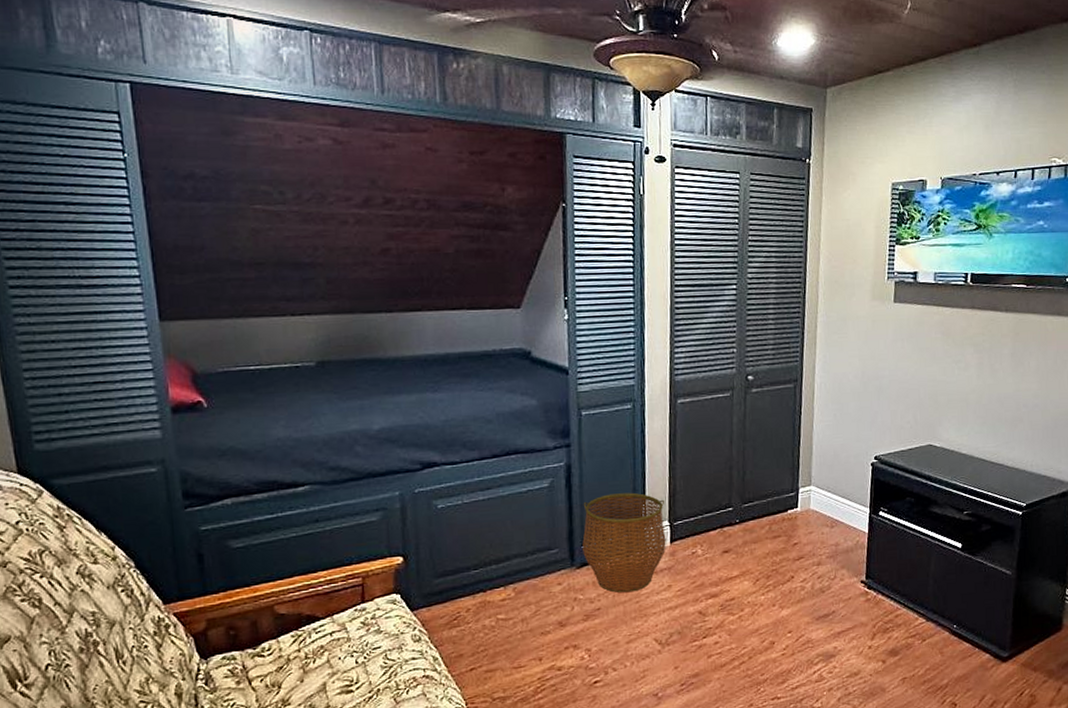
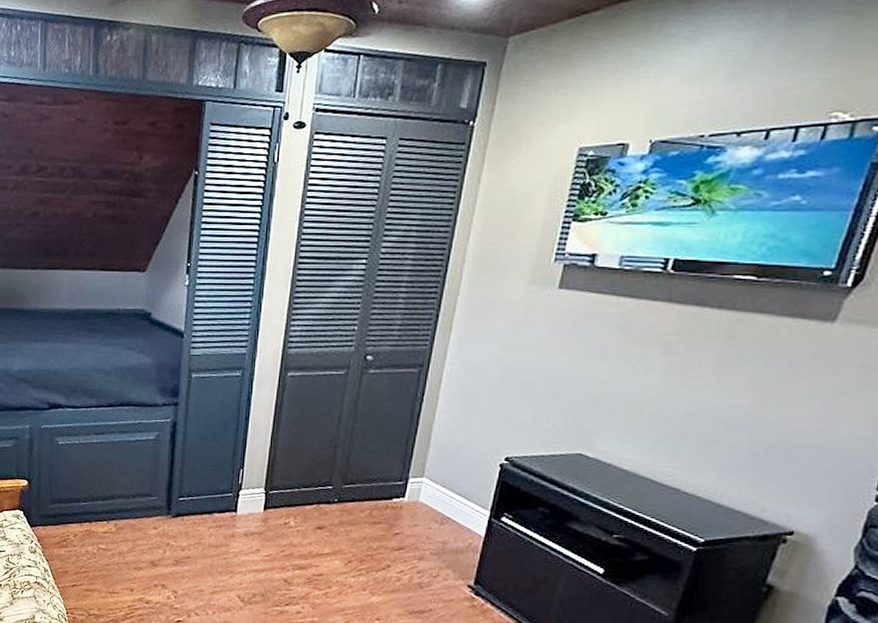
basket: present [581,492,666,593] -> none [178,454,262,549]

